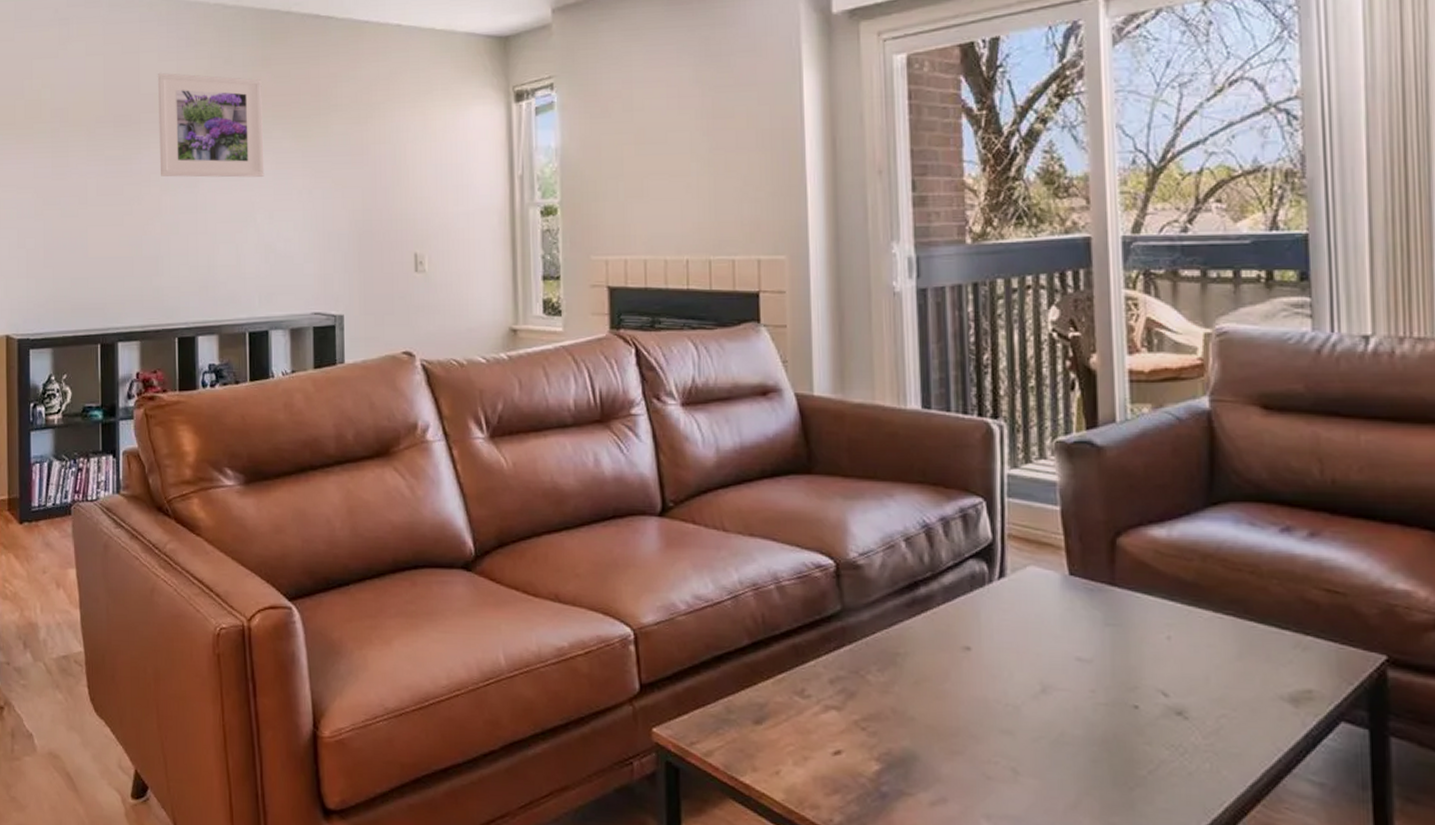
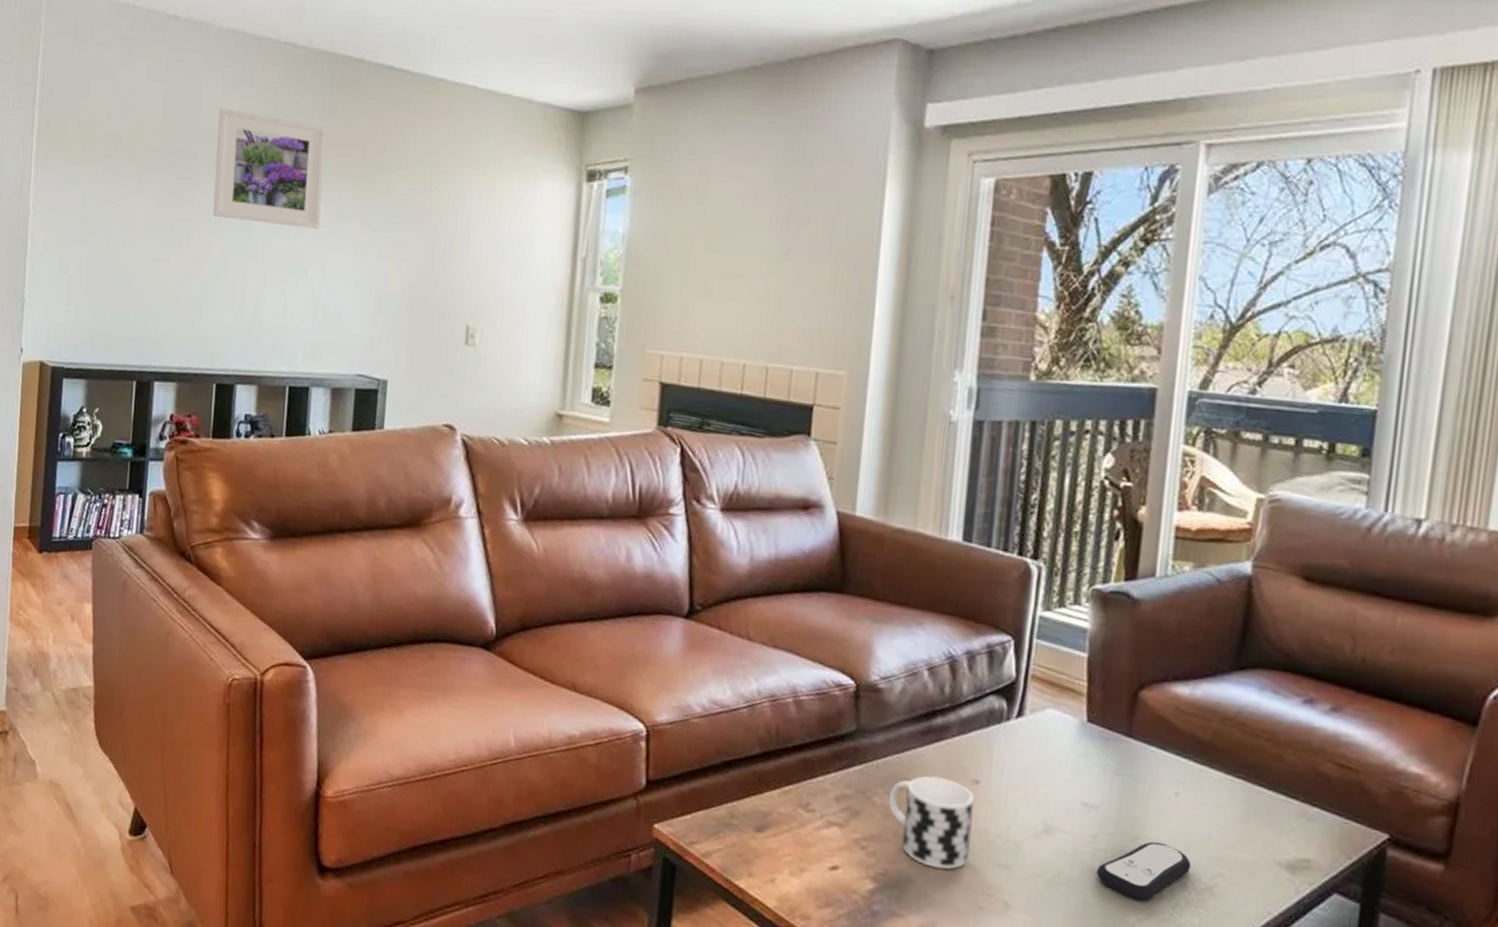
cup: none [883,647,971,742] -> present [888,775,975,870]
remote control: none [1099,689,1194,752] -> present [1096,841,1192,902]

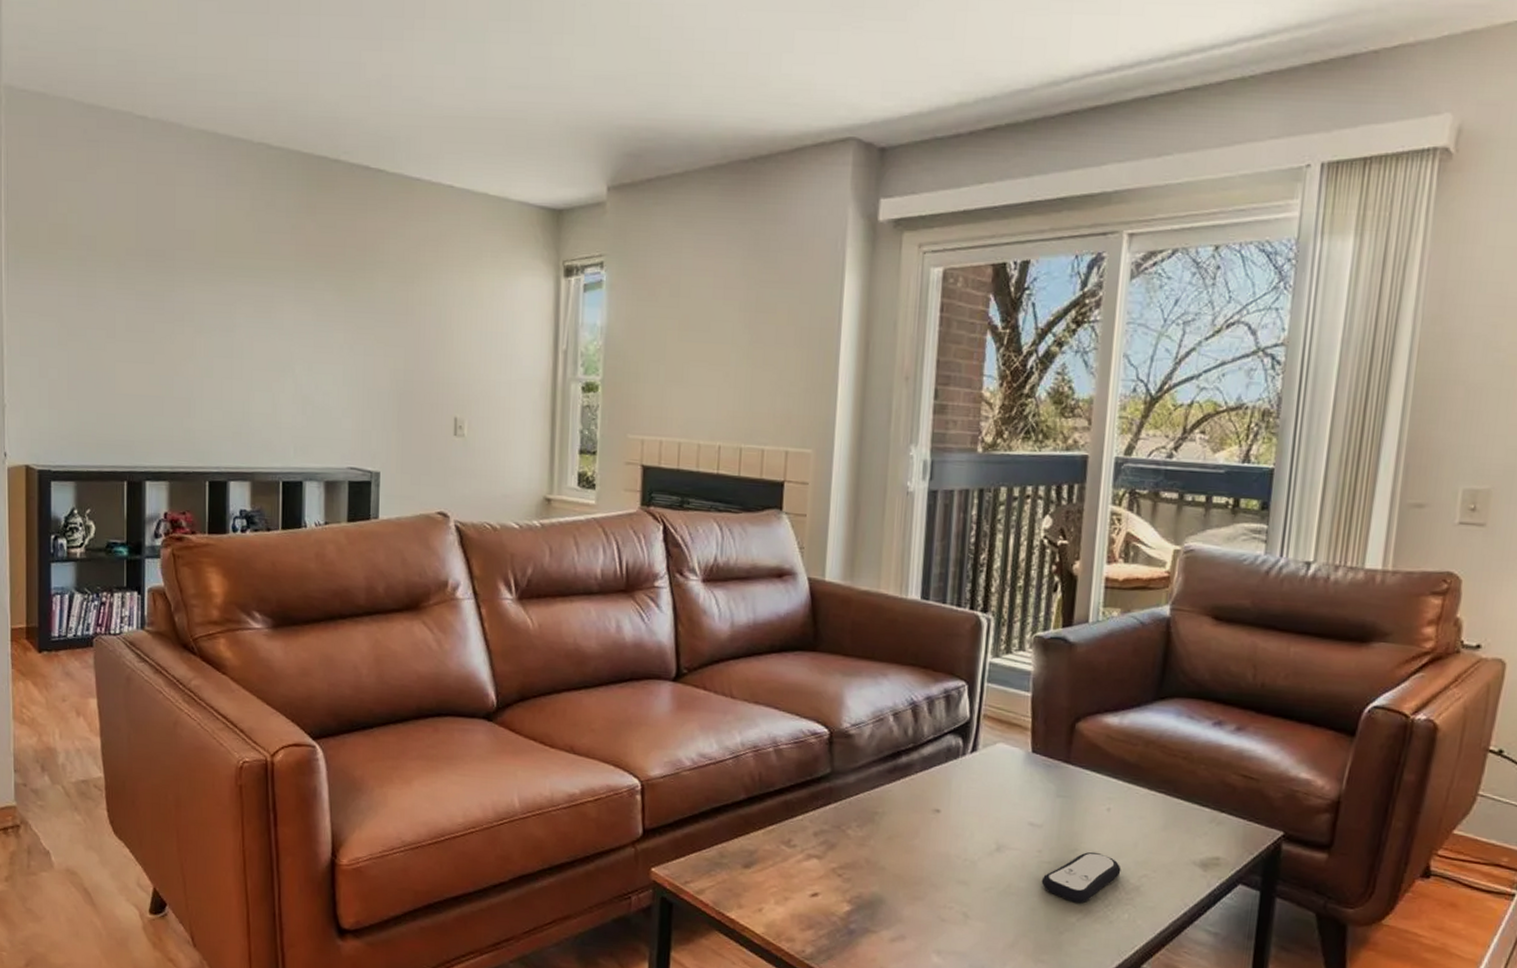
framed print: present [213,107,327,229] -> none [194,209,306,327]
cup: present [888,775,975,870] -> none [861,808,936,889]

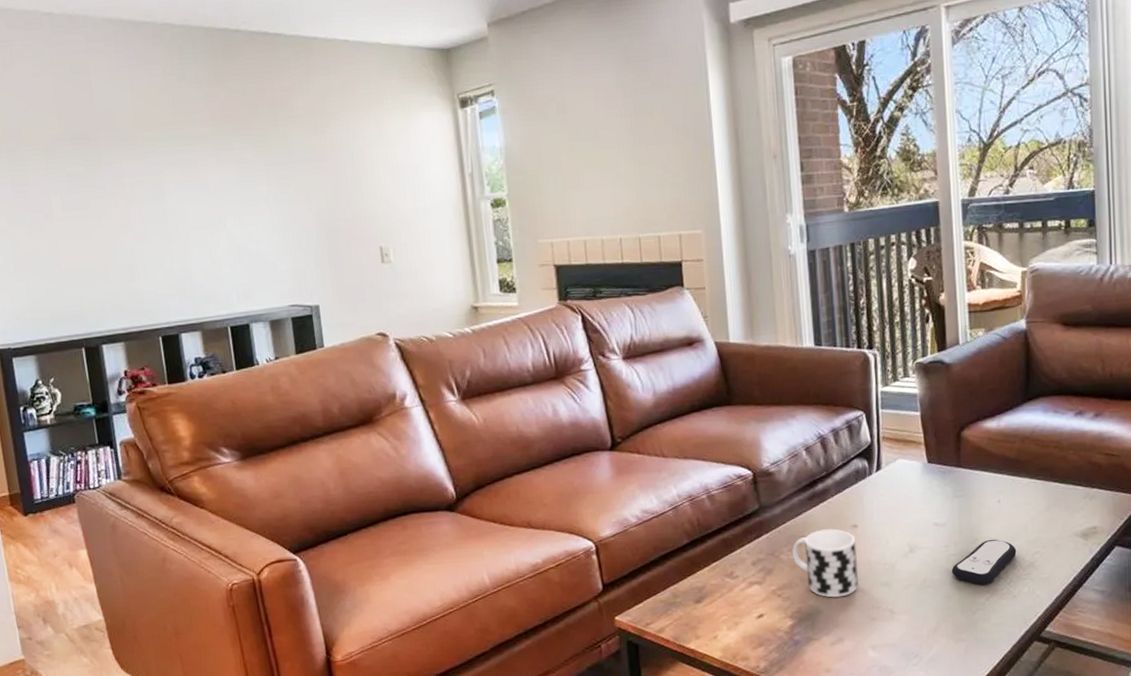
cup: none [861,808,936,889] -> present [792,529,859,598]

